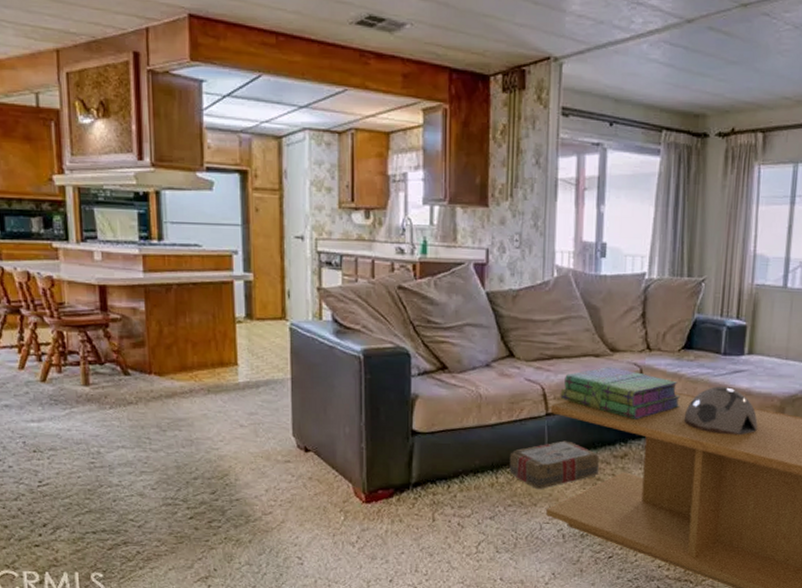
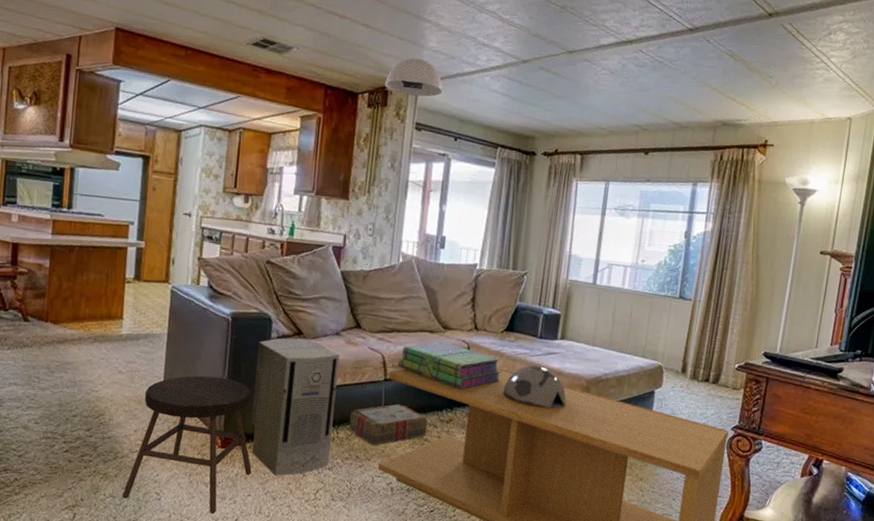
stool: none [260,423,403,575] -> present [122,375,252,513]
air purifier: none [396,374,492,530] -> present [250,338,340,476]
ceiling light: none [521,26,592,74] -> present [384,58,443,97]

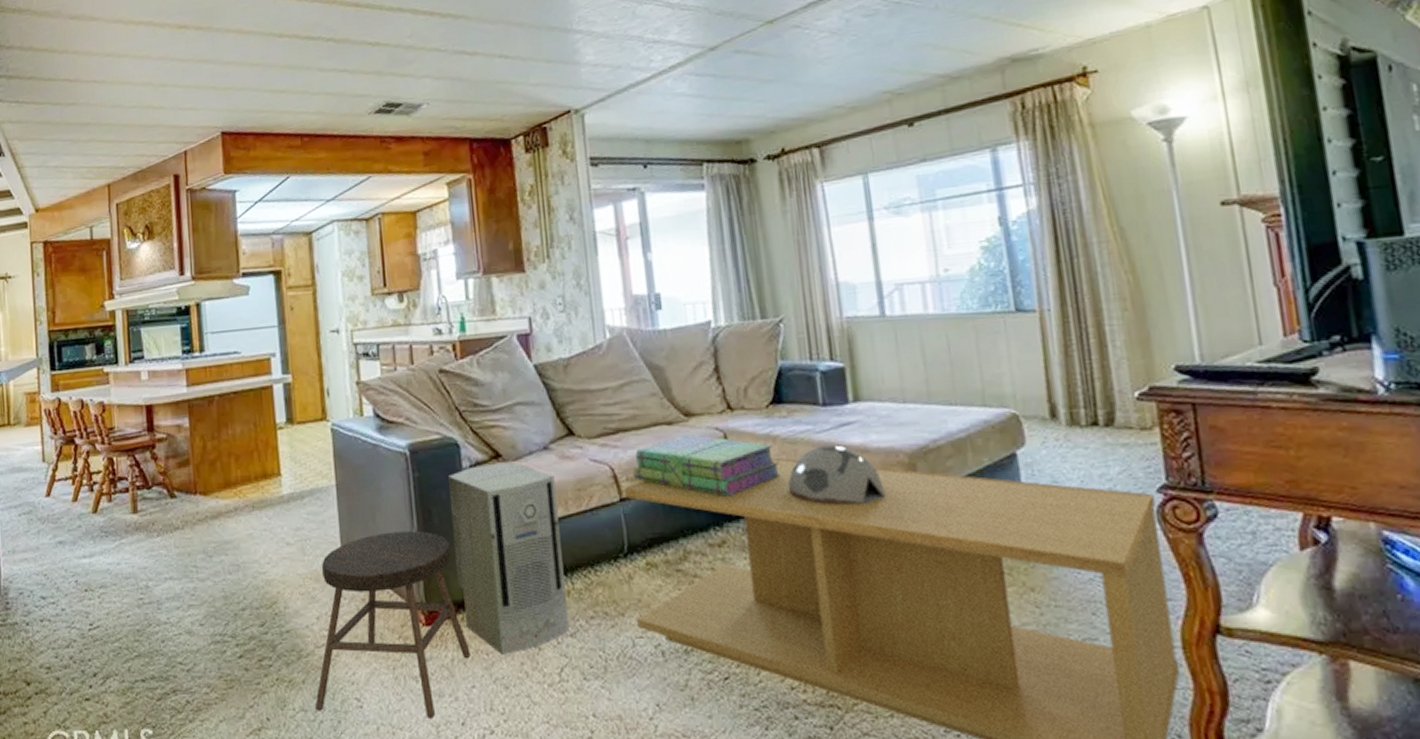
carton: present [349,404,428,446] -> none [584,530,694,595]
ceiling light: present [384,58,443,97] -> none [540,78,615,127]

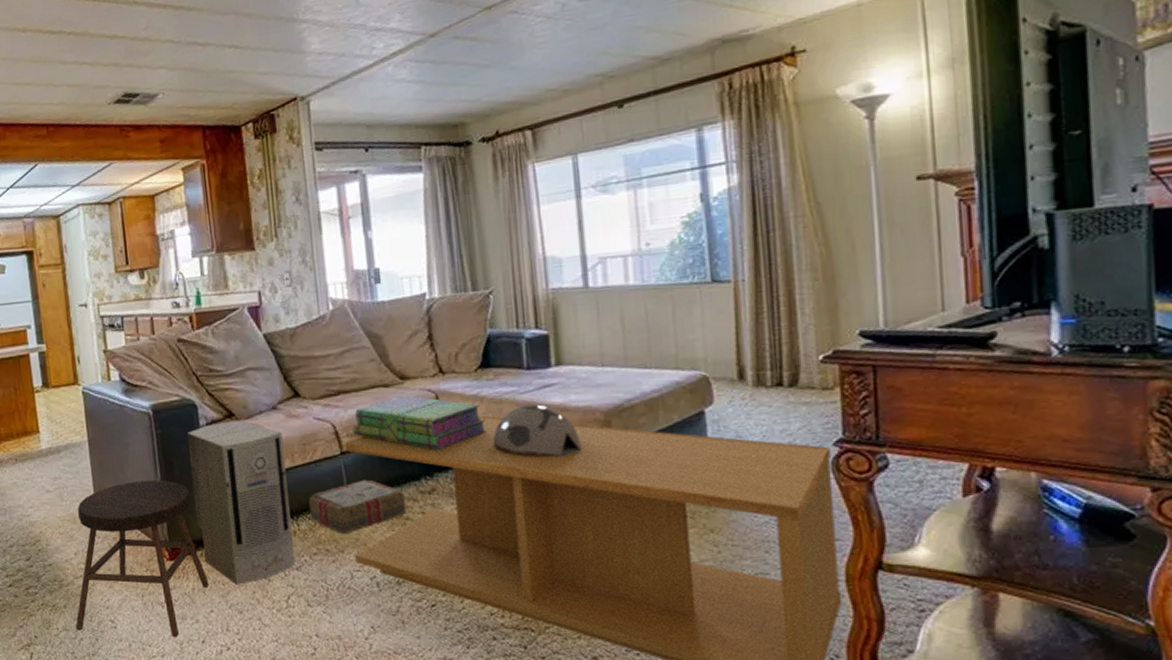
carton: none [584,530,694,595] -> present [308,479,406,535]

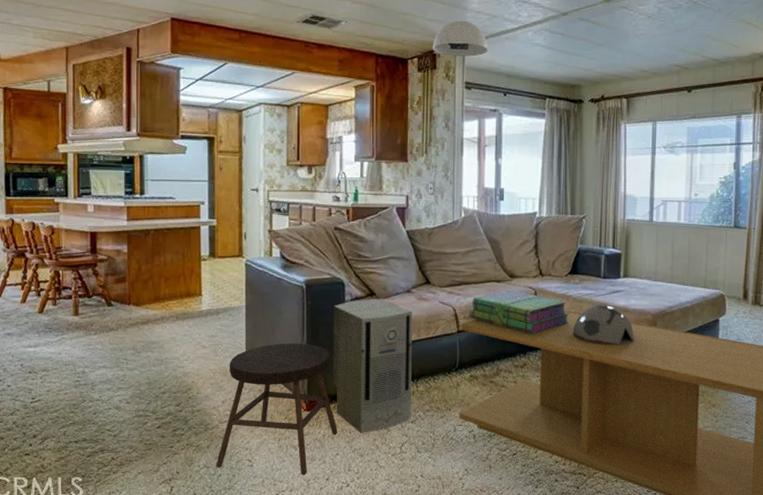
ceiling light: none [268,67,339,114] -> present [432,20,488,57]
carton: present [308,479,406,535] -> none [427,353,503,396]

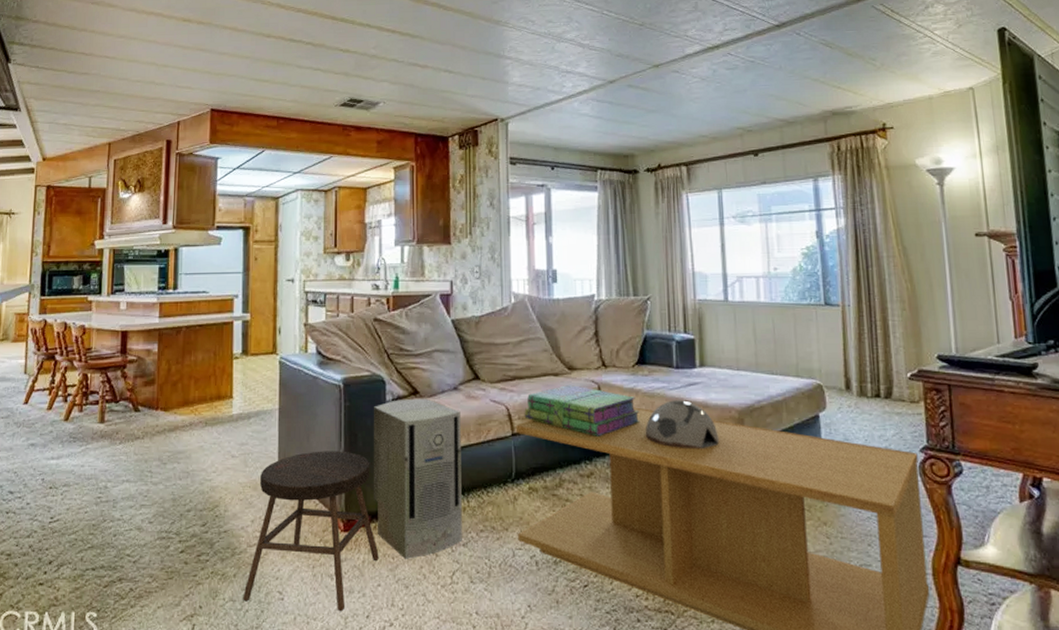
ceiling light: present [432,20,488,57] -> none [473,94,533,132]

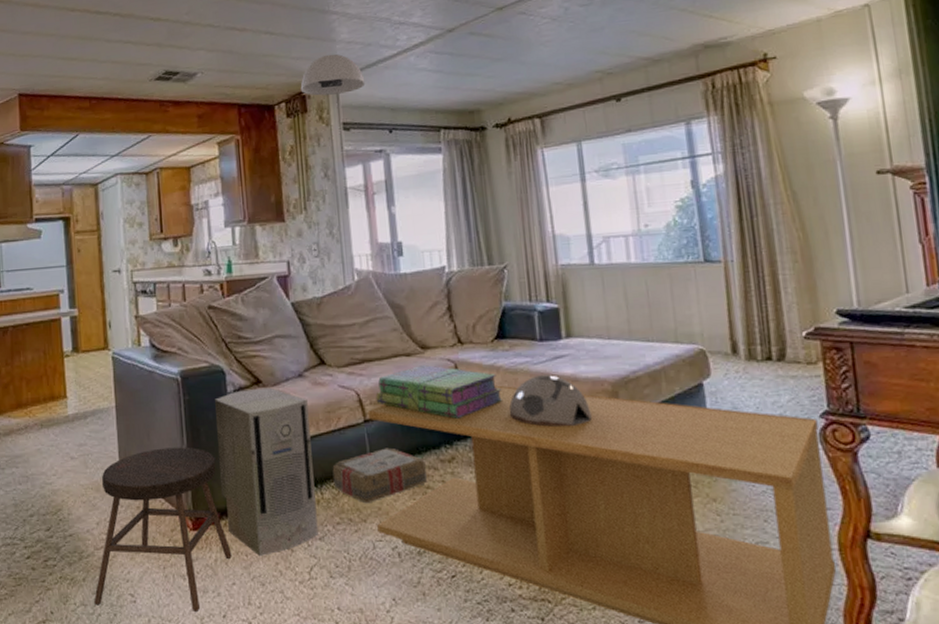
ceiling light: none [473,94,533,132] -> present [300,54,365,96]
carton: none [479,461,566,513] -> present [332,448,427,504]

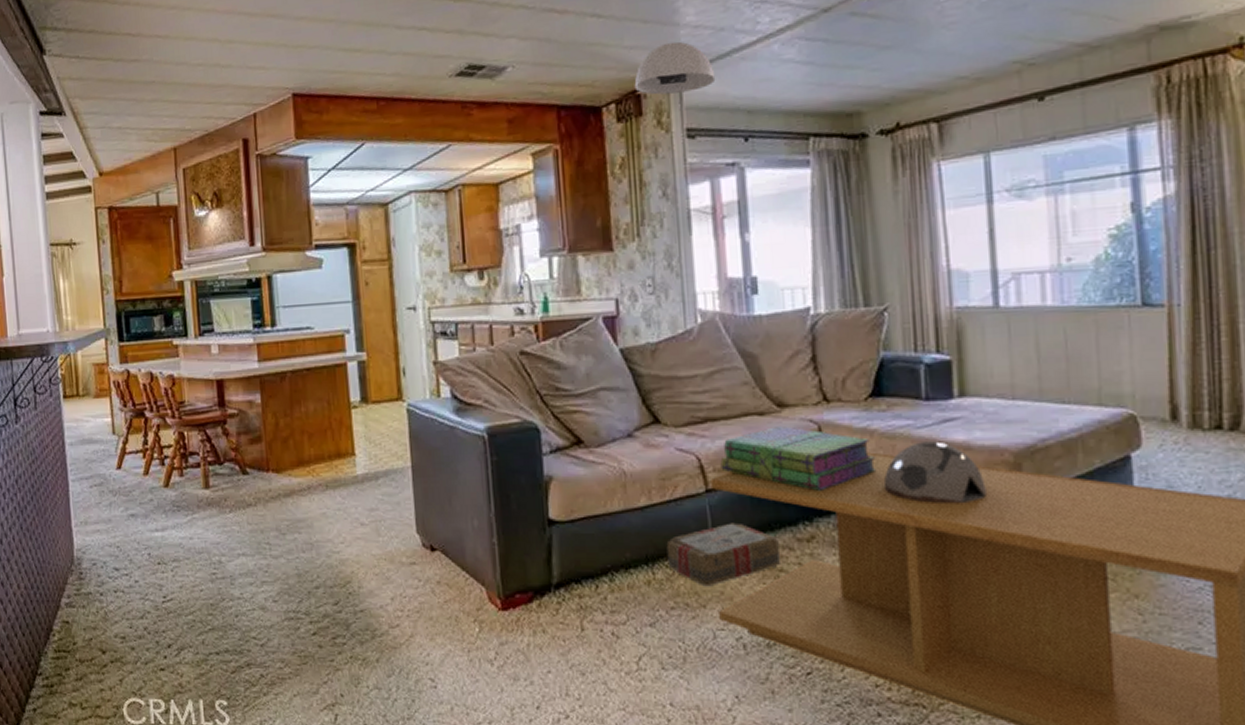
stool: present [94,447,232,611] -> none [389,515,547,701]
air purifier: present [215,387,318,556] -> none [528,448,649,642]

